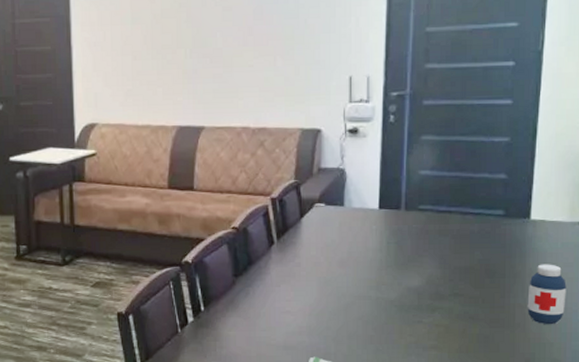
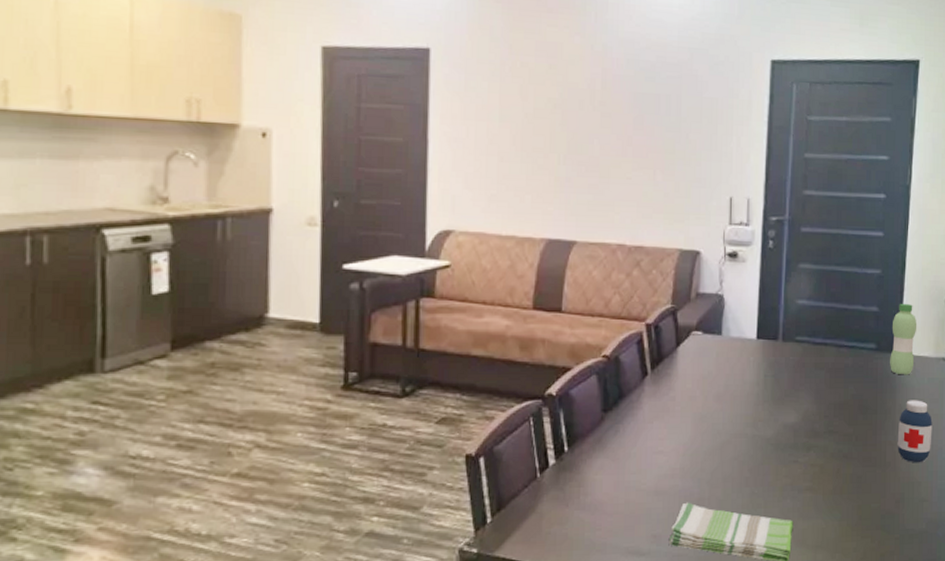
water bottle: none [519,169,550,240] -> present [890,303,917,375]

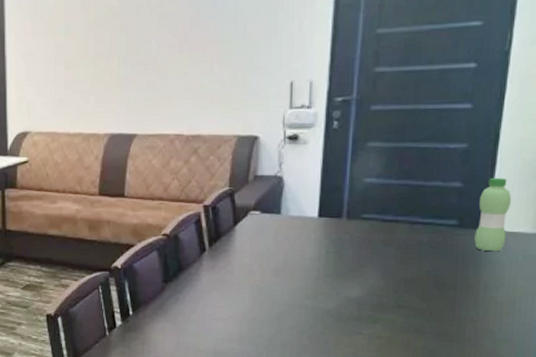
medicine bottle: present [897,400,933,463] -> none [480,277,527,341]

